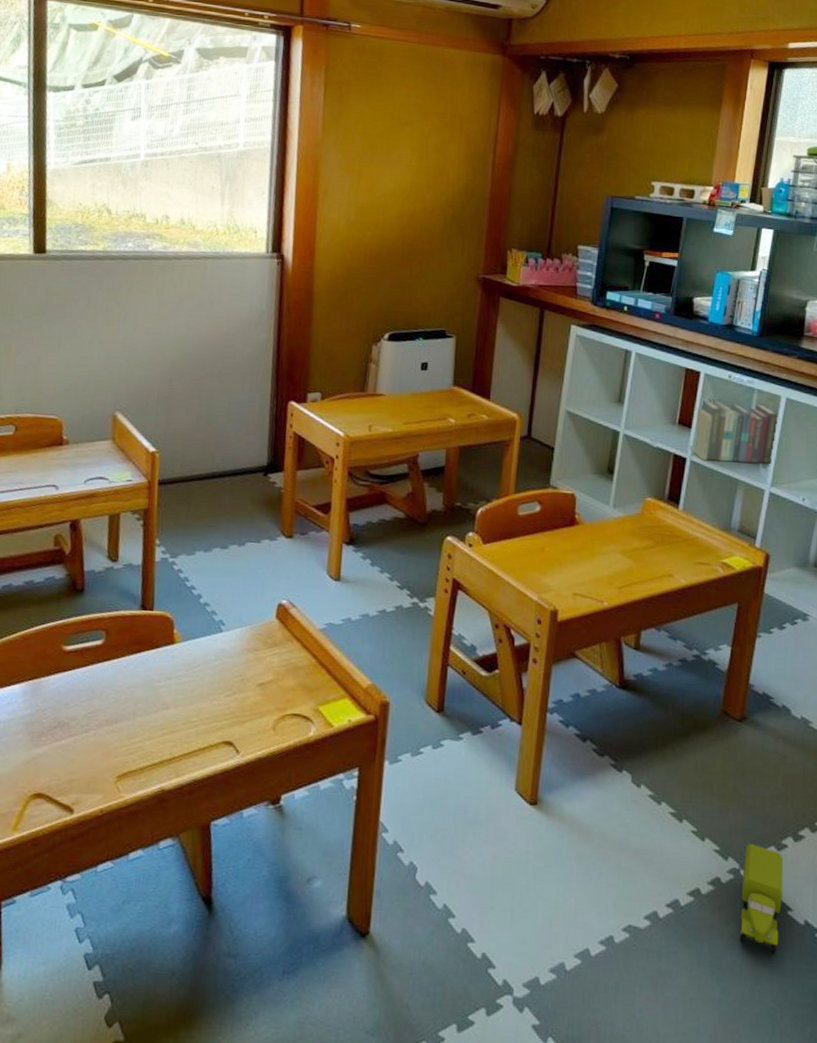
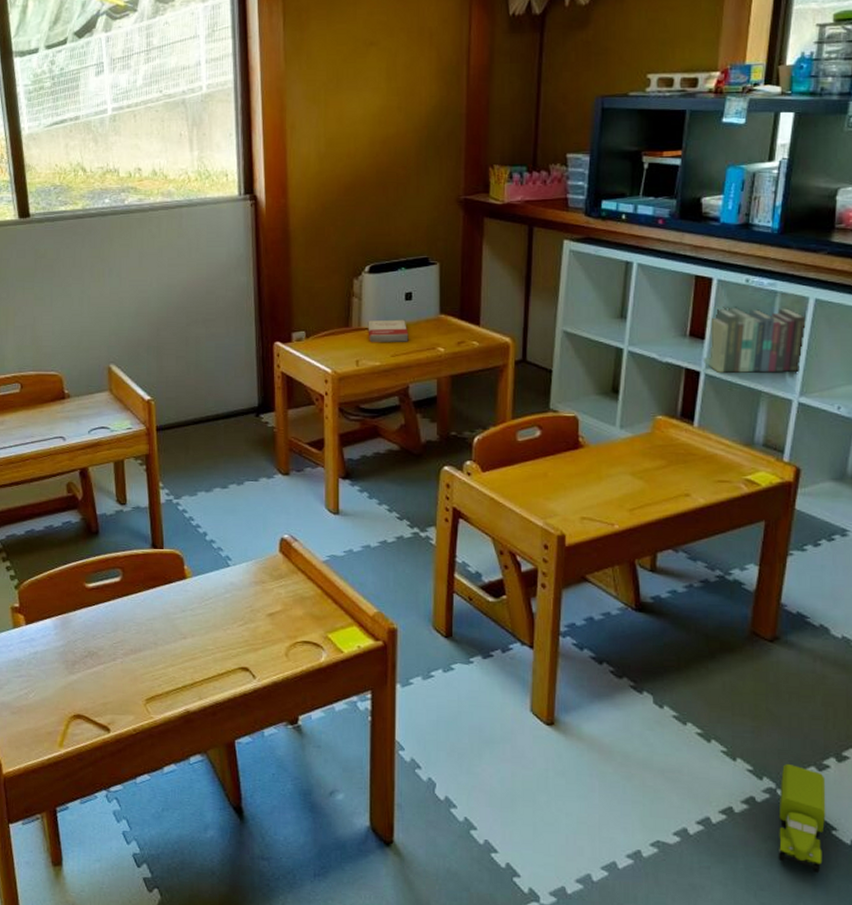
book: none [382,387,422,411] -> present [368,319,409,343]

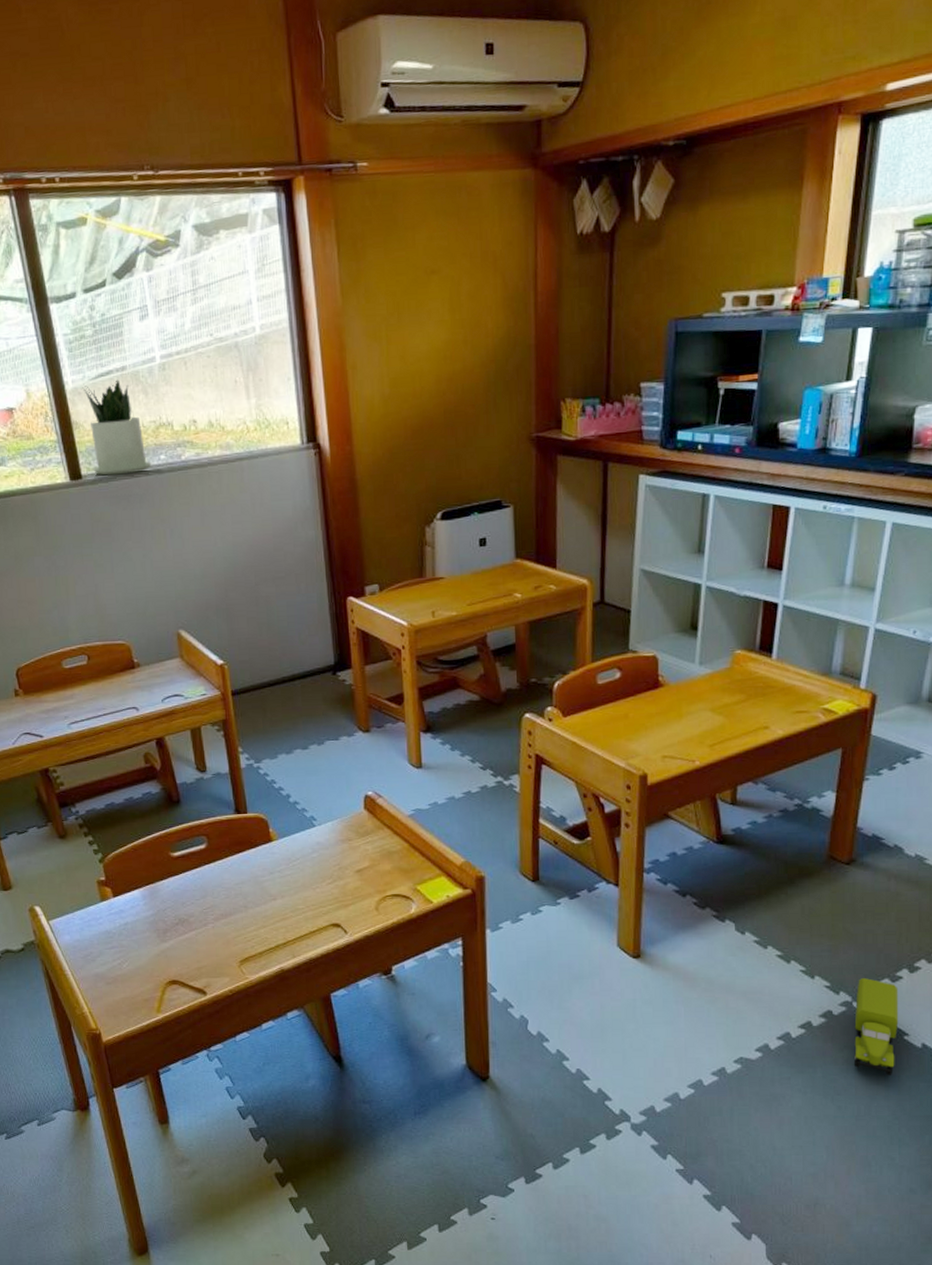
planter: none [37,128,97,215] -> present [82,379,152,476]
book: present [368,319,409,343] -> none [442,566,485,593]
books: present [703,307,806,373] -> none [780,533,883,603]

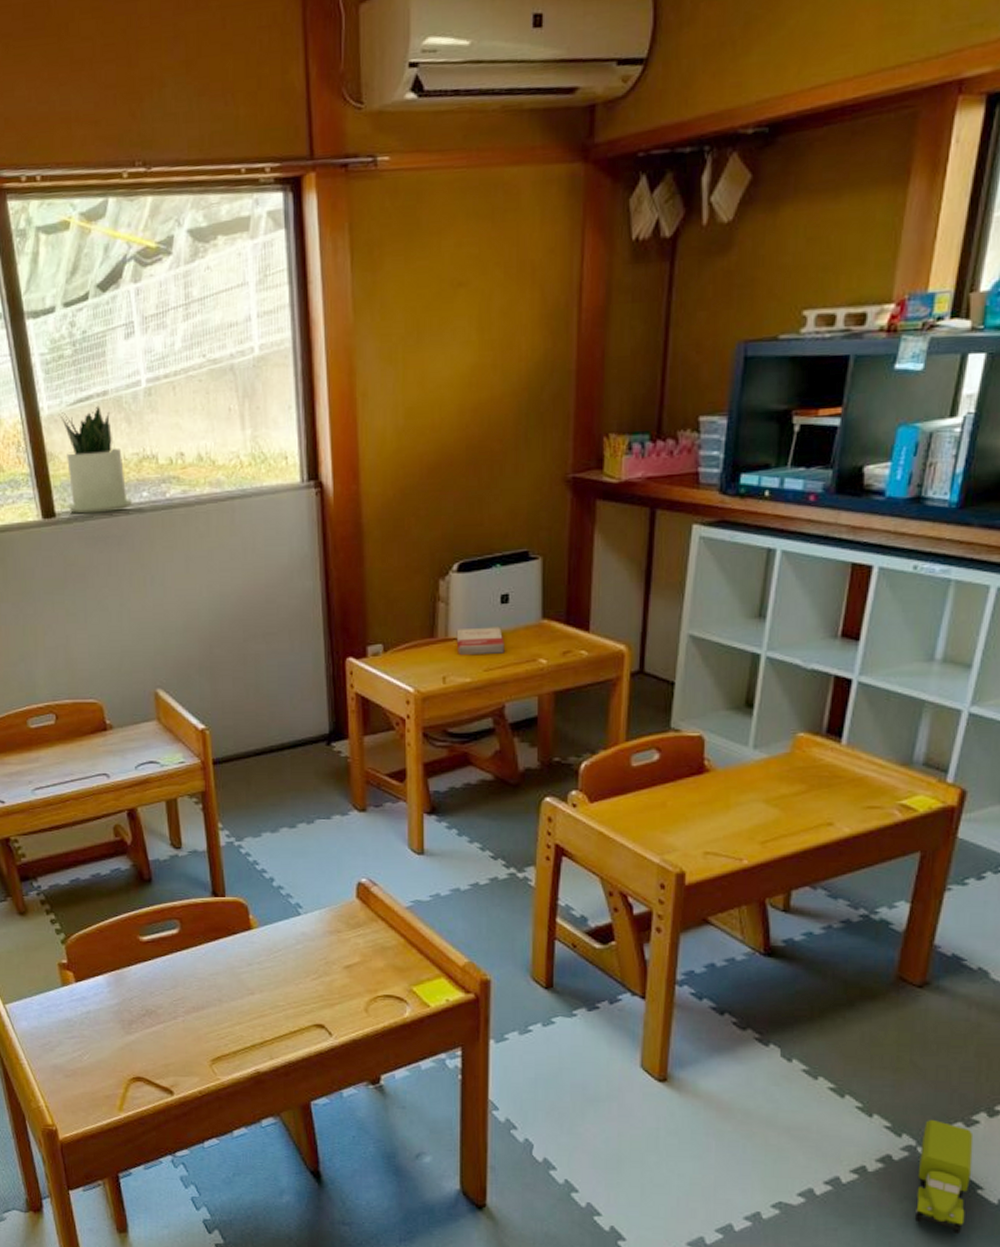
book: none [442,566,485,593] -> present [456,626,505,656]

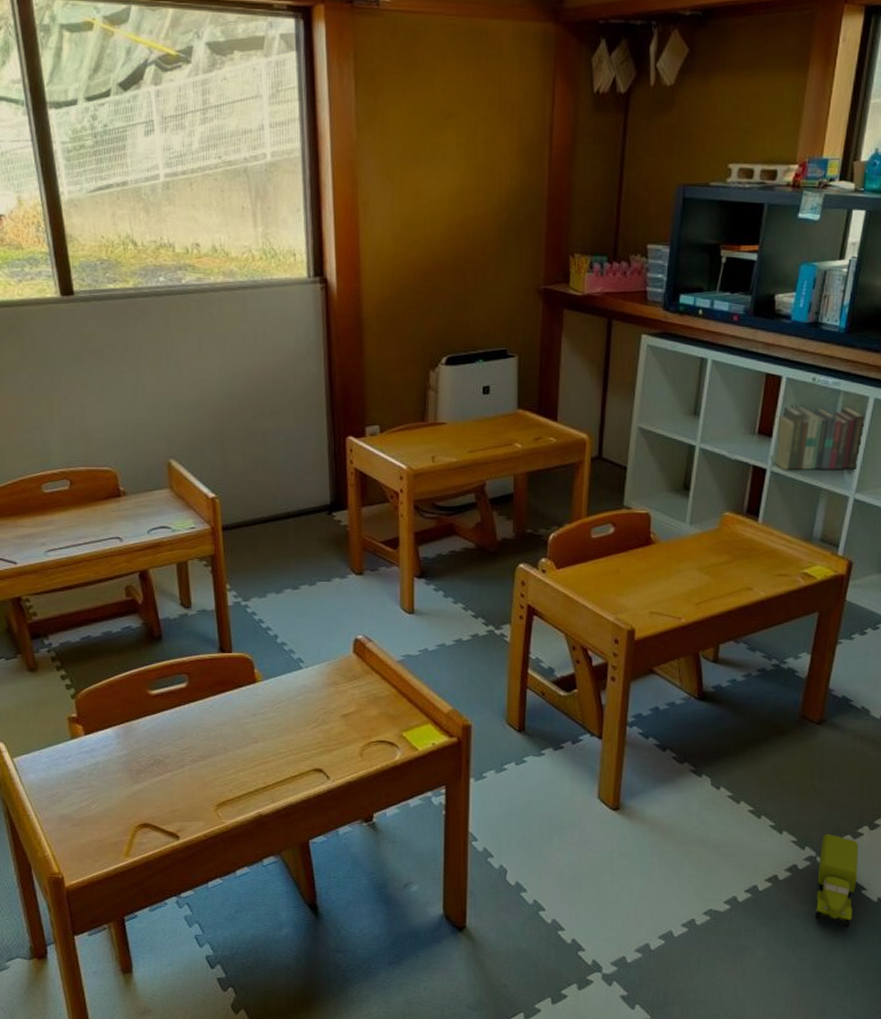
planter: present [59,405,133,514] -> none [79,194,150,294]
book: present [456,626,505,656] -> none [444,414,486,439]
books: none [856,600,984,680] -> present [769,405,865,470]

